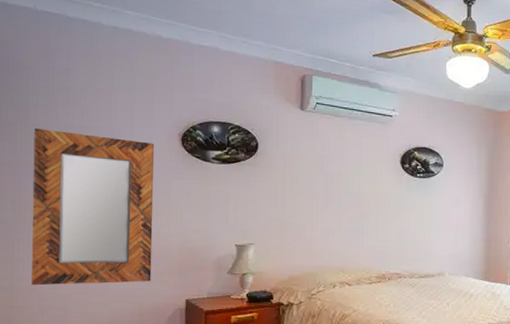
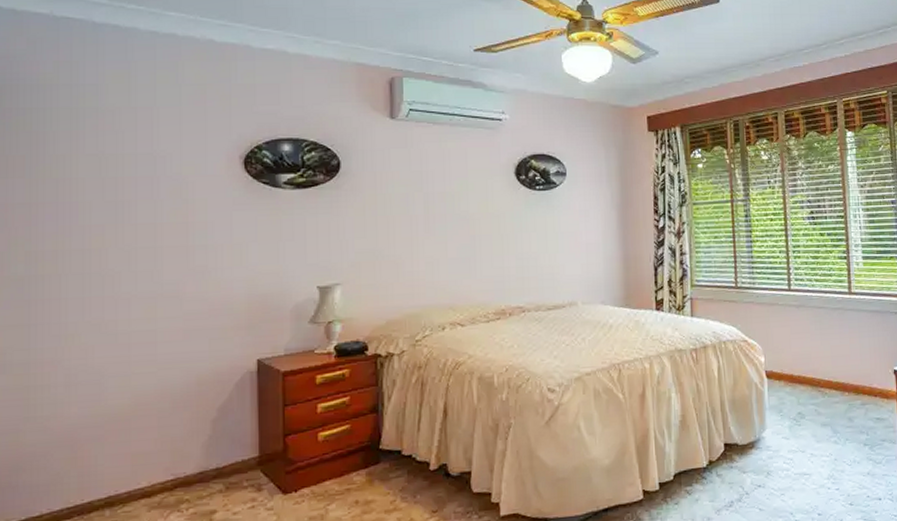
home mirror: present [31,128,155,286] -> none [53,160,212,358]

